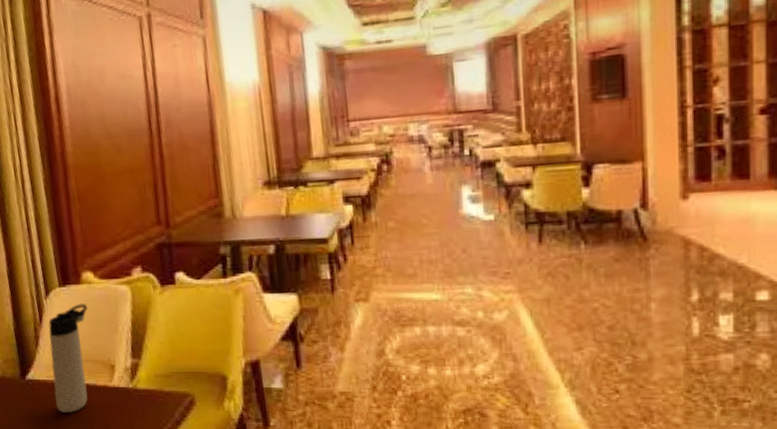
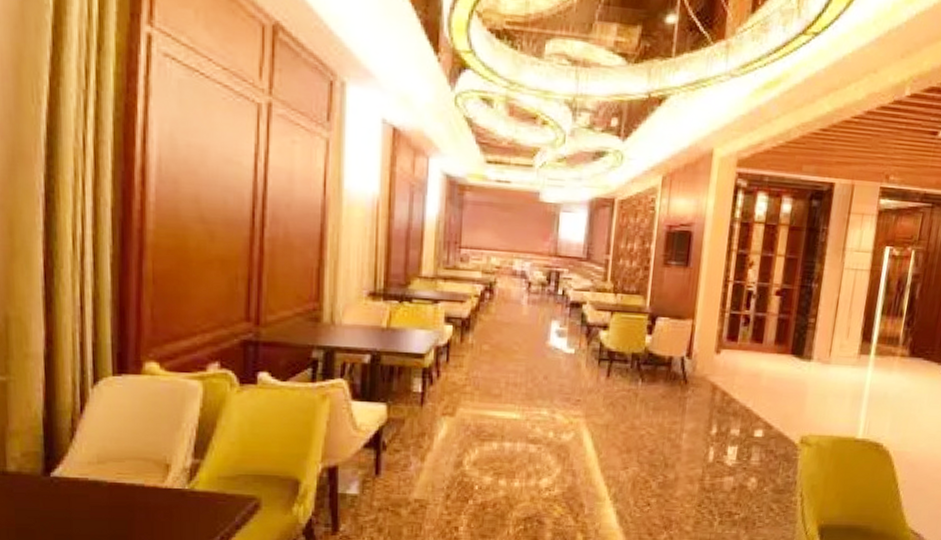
thermos bottle: present [48,304,88,412] -> none [86,396,147,515]

